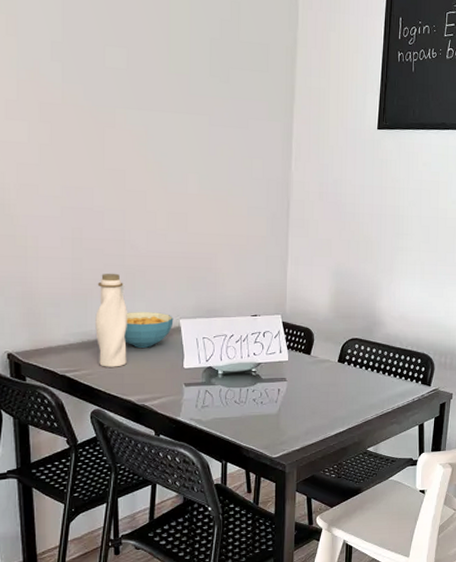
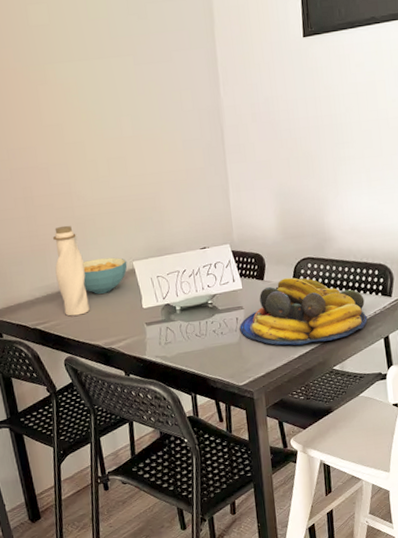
fruit bowl: none [280,355,406,424] -> present [239,277,368,346]

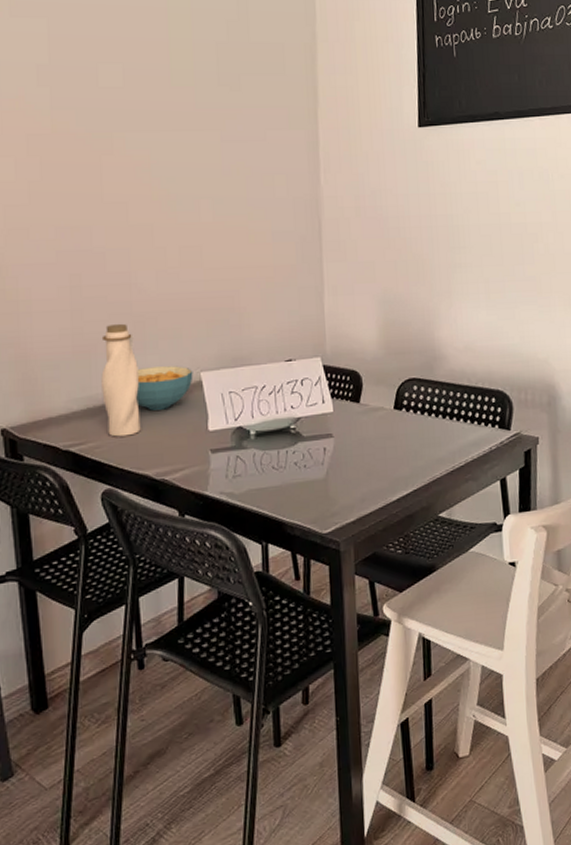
fruit bowl: present [239,277,368,346] -> none [327,400,482,486]

